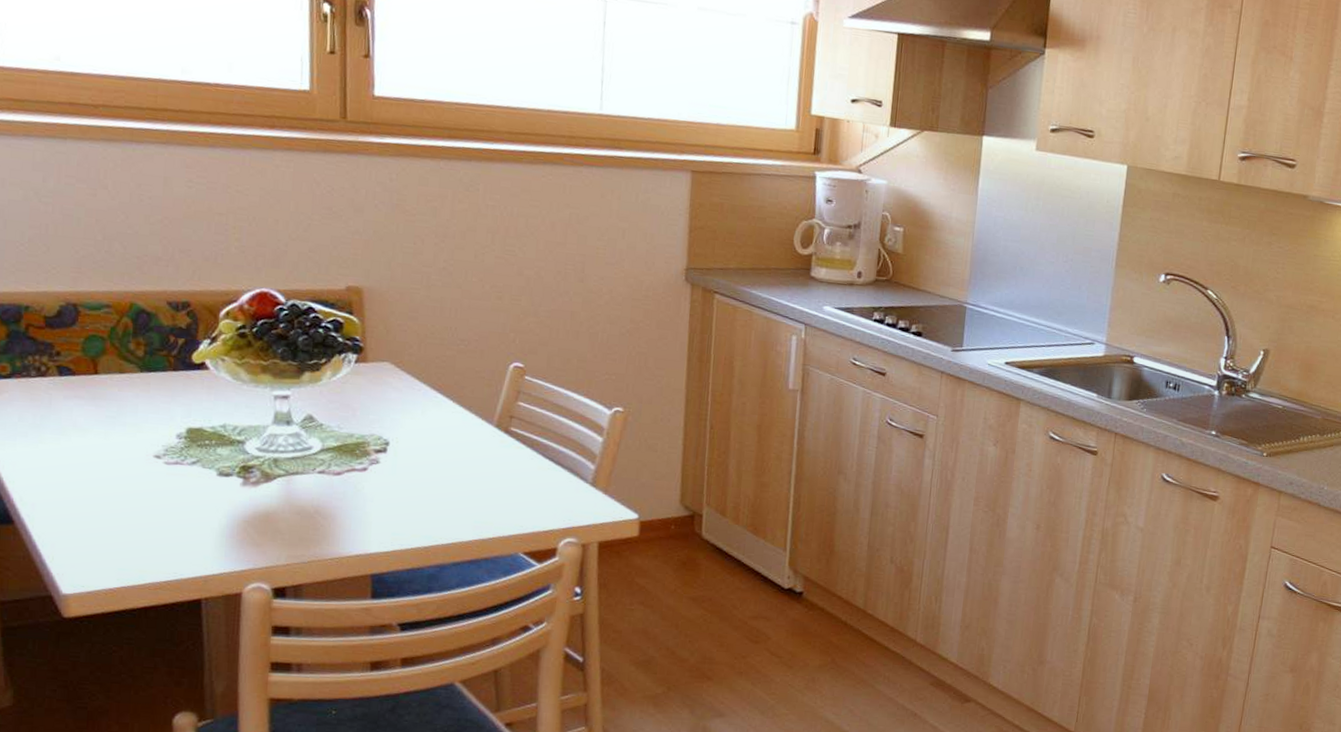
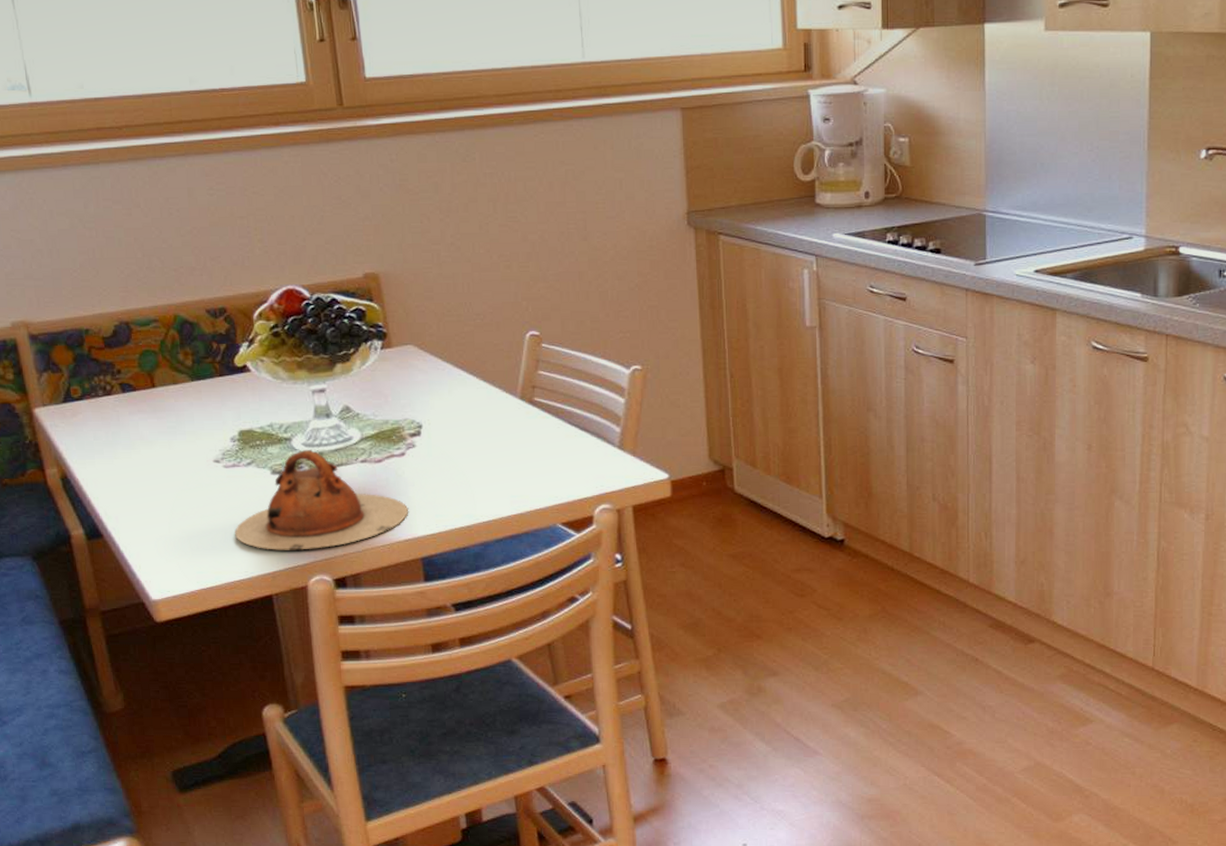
teapot: none [168,454,364,556] -> present [235,449,409,550]

